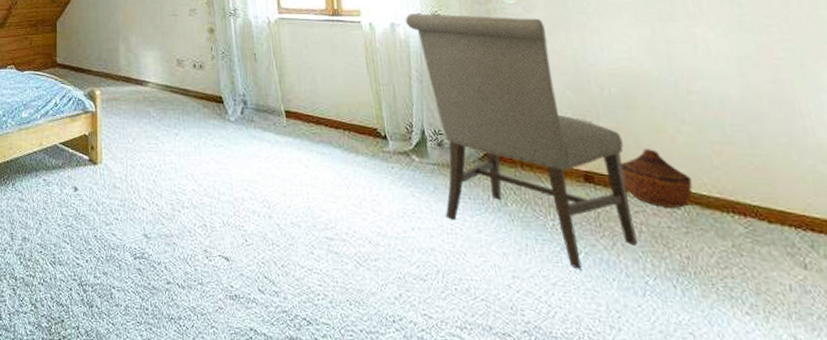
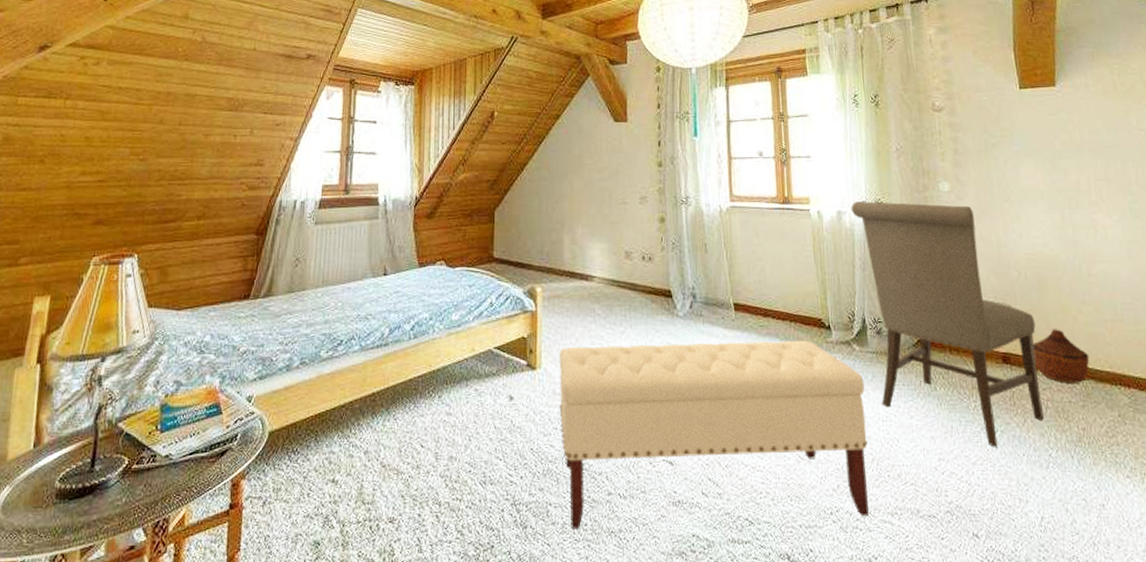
bench: none [117,145,435,328] -> present [559,340,869,529]

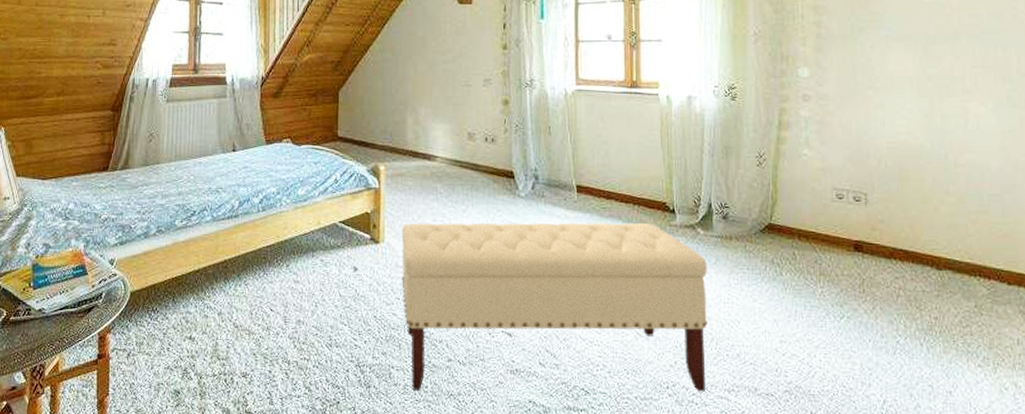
chair: present [850,201,1045,447] -> none [702,86,895,332]
woven basket: present [1032,329,1090,383] -> none [888,218,949,273]

